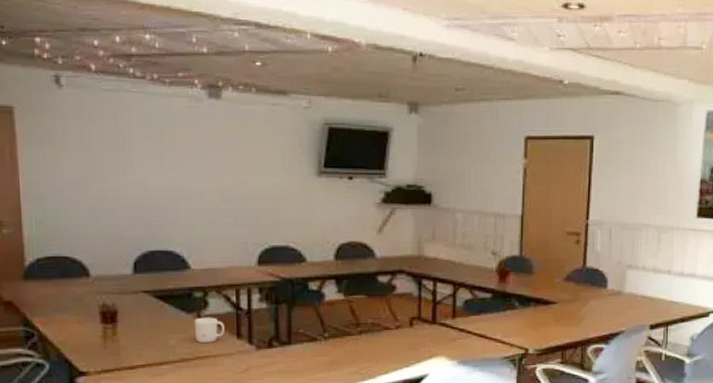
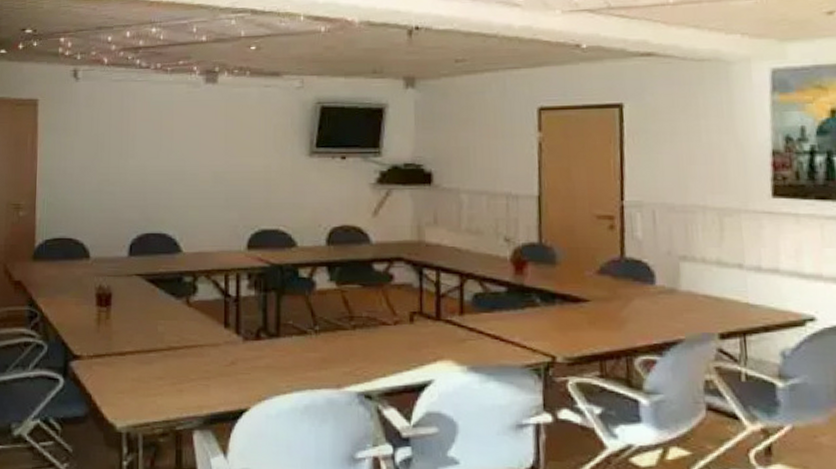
mug: present [194,317,225,343] -> none [182,303,212,331]

